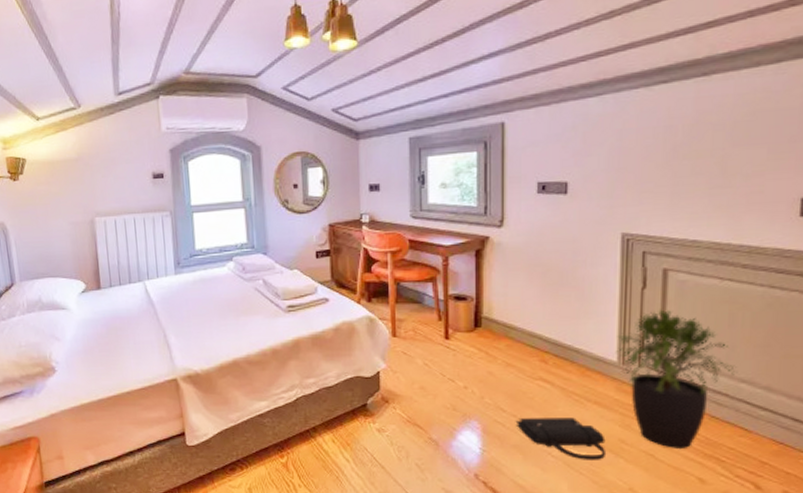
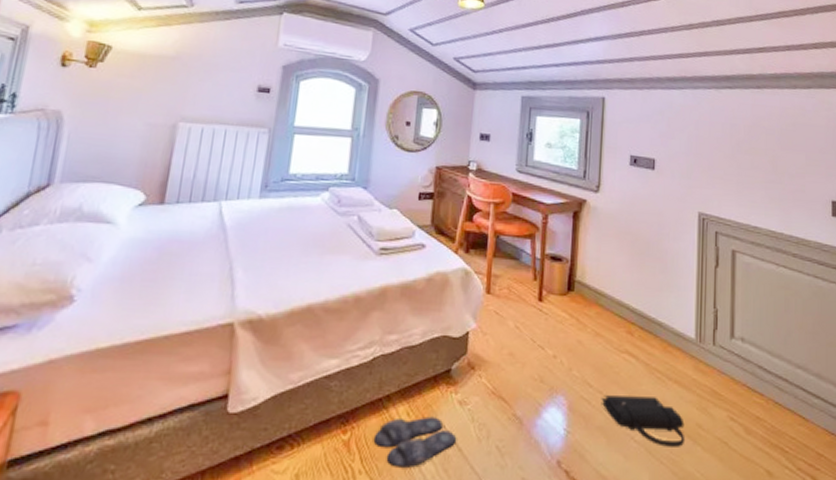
slippers: none [306,442,379,482] -> present [373,416,457,468]
potted plant: present [616,309,738,450] -> none [694,288,794,438]

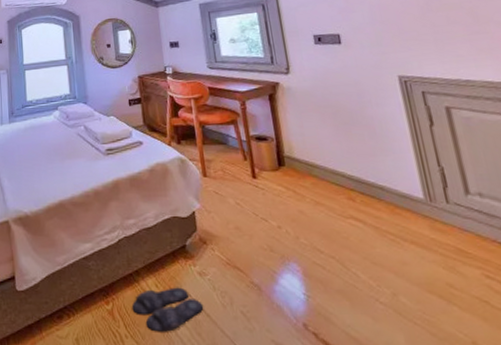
handbag: present [601,395,686,447] -> none [334,259,438,308]

